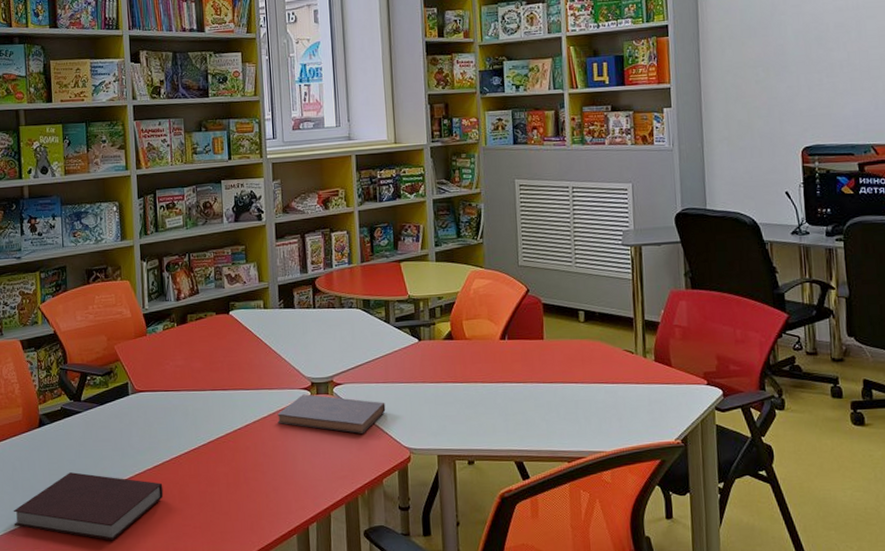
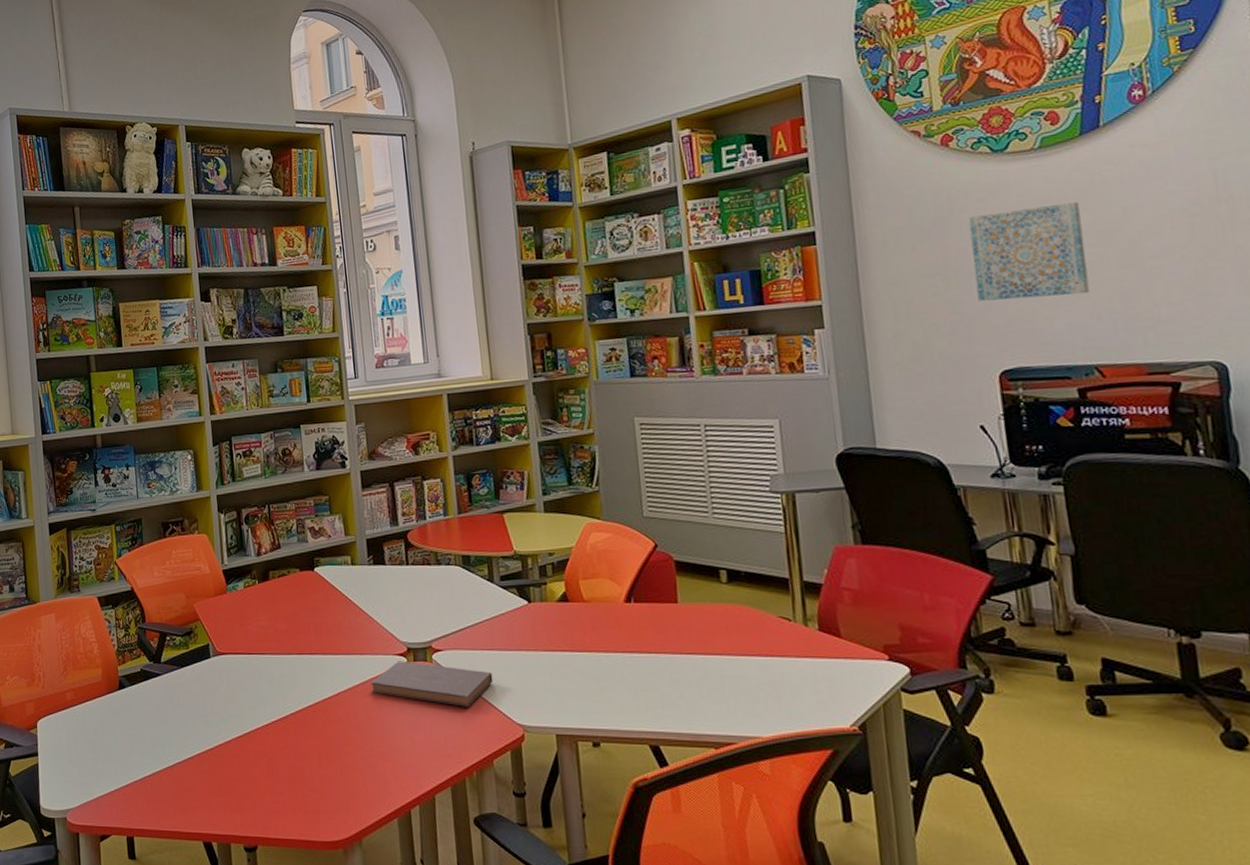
notebook: present [13,472,164,541] -> none [95,739,251,815]
wall art: none [785,11,871,90] -> present [968,201,1090,301]

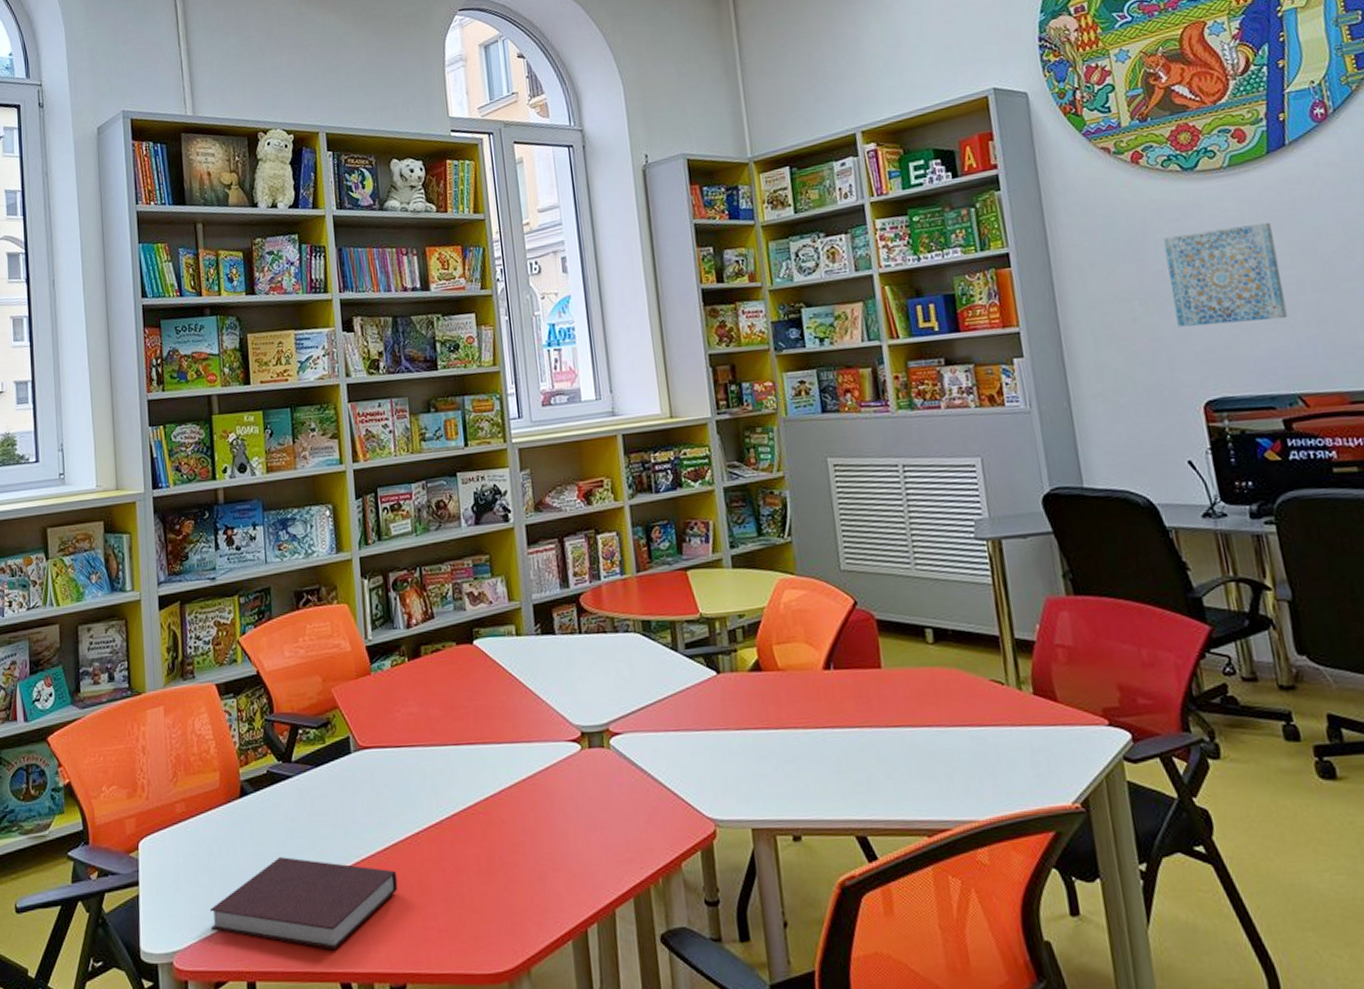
notebook: none [95,739,251,815] -> present [209,857,398,950]
book: present [370,661,493,707] -> none [539,748,680,800]

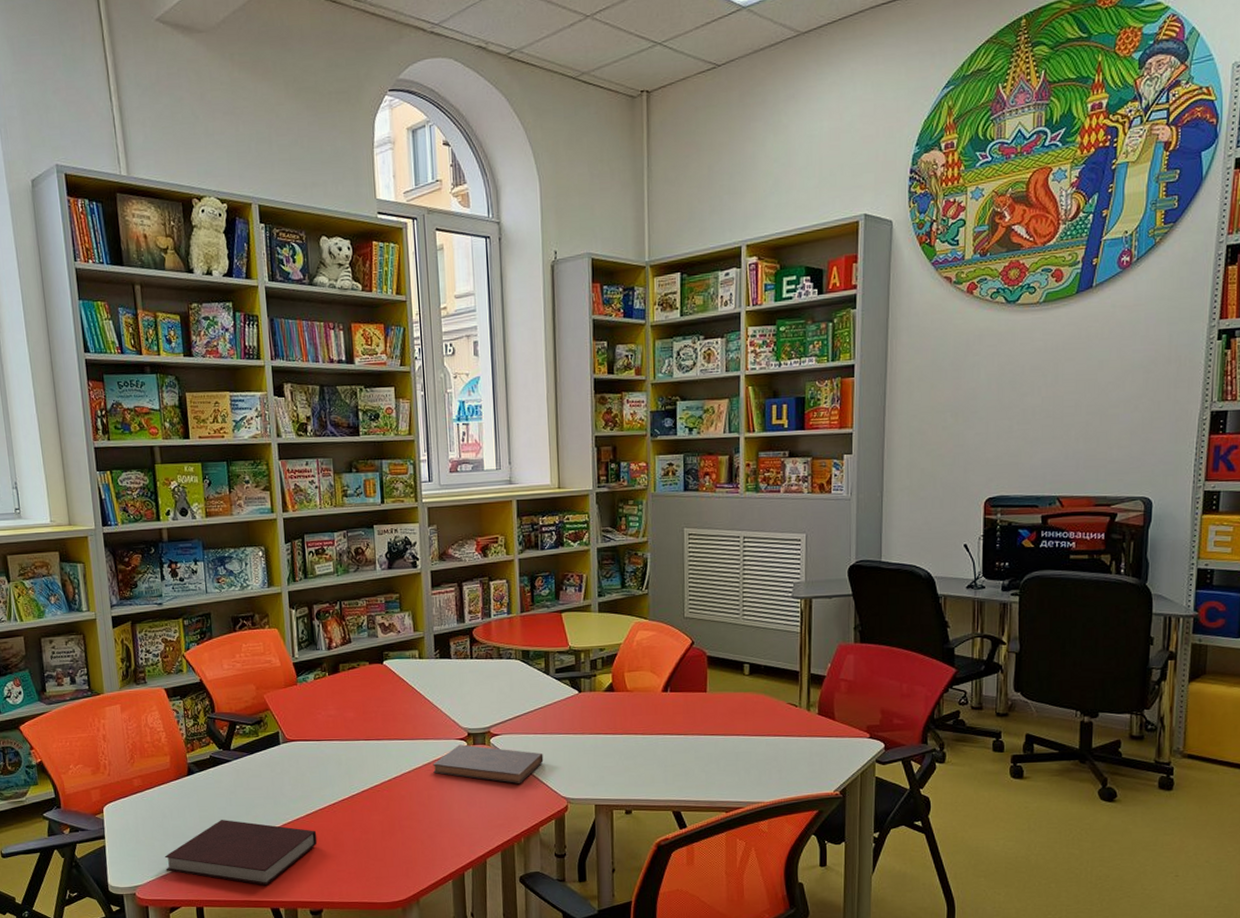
book: none [539,748,680,800] -> present [433,744,544,783]
wall art: present [1162,222,1288,327] -> none [978,353,1067,437]

